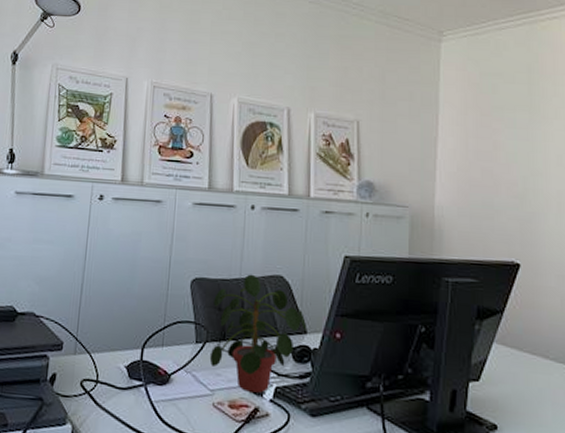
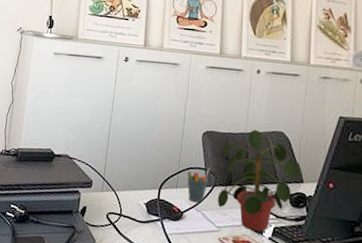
pen holder: none [173,320,200,362] -> present [186,167,209,203]

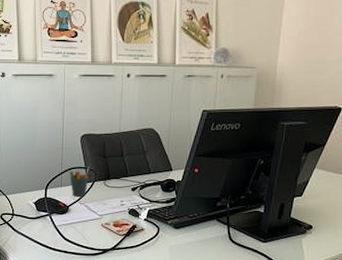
potted plant: present [217,129,304,232] -> none [98,129,173,215]

